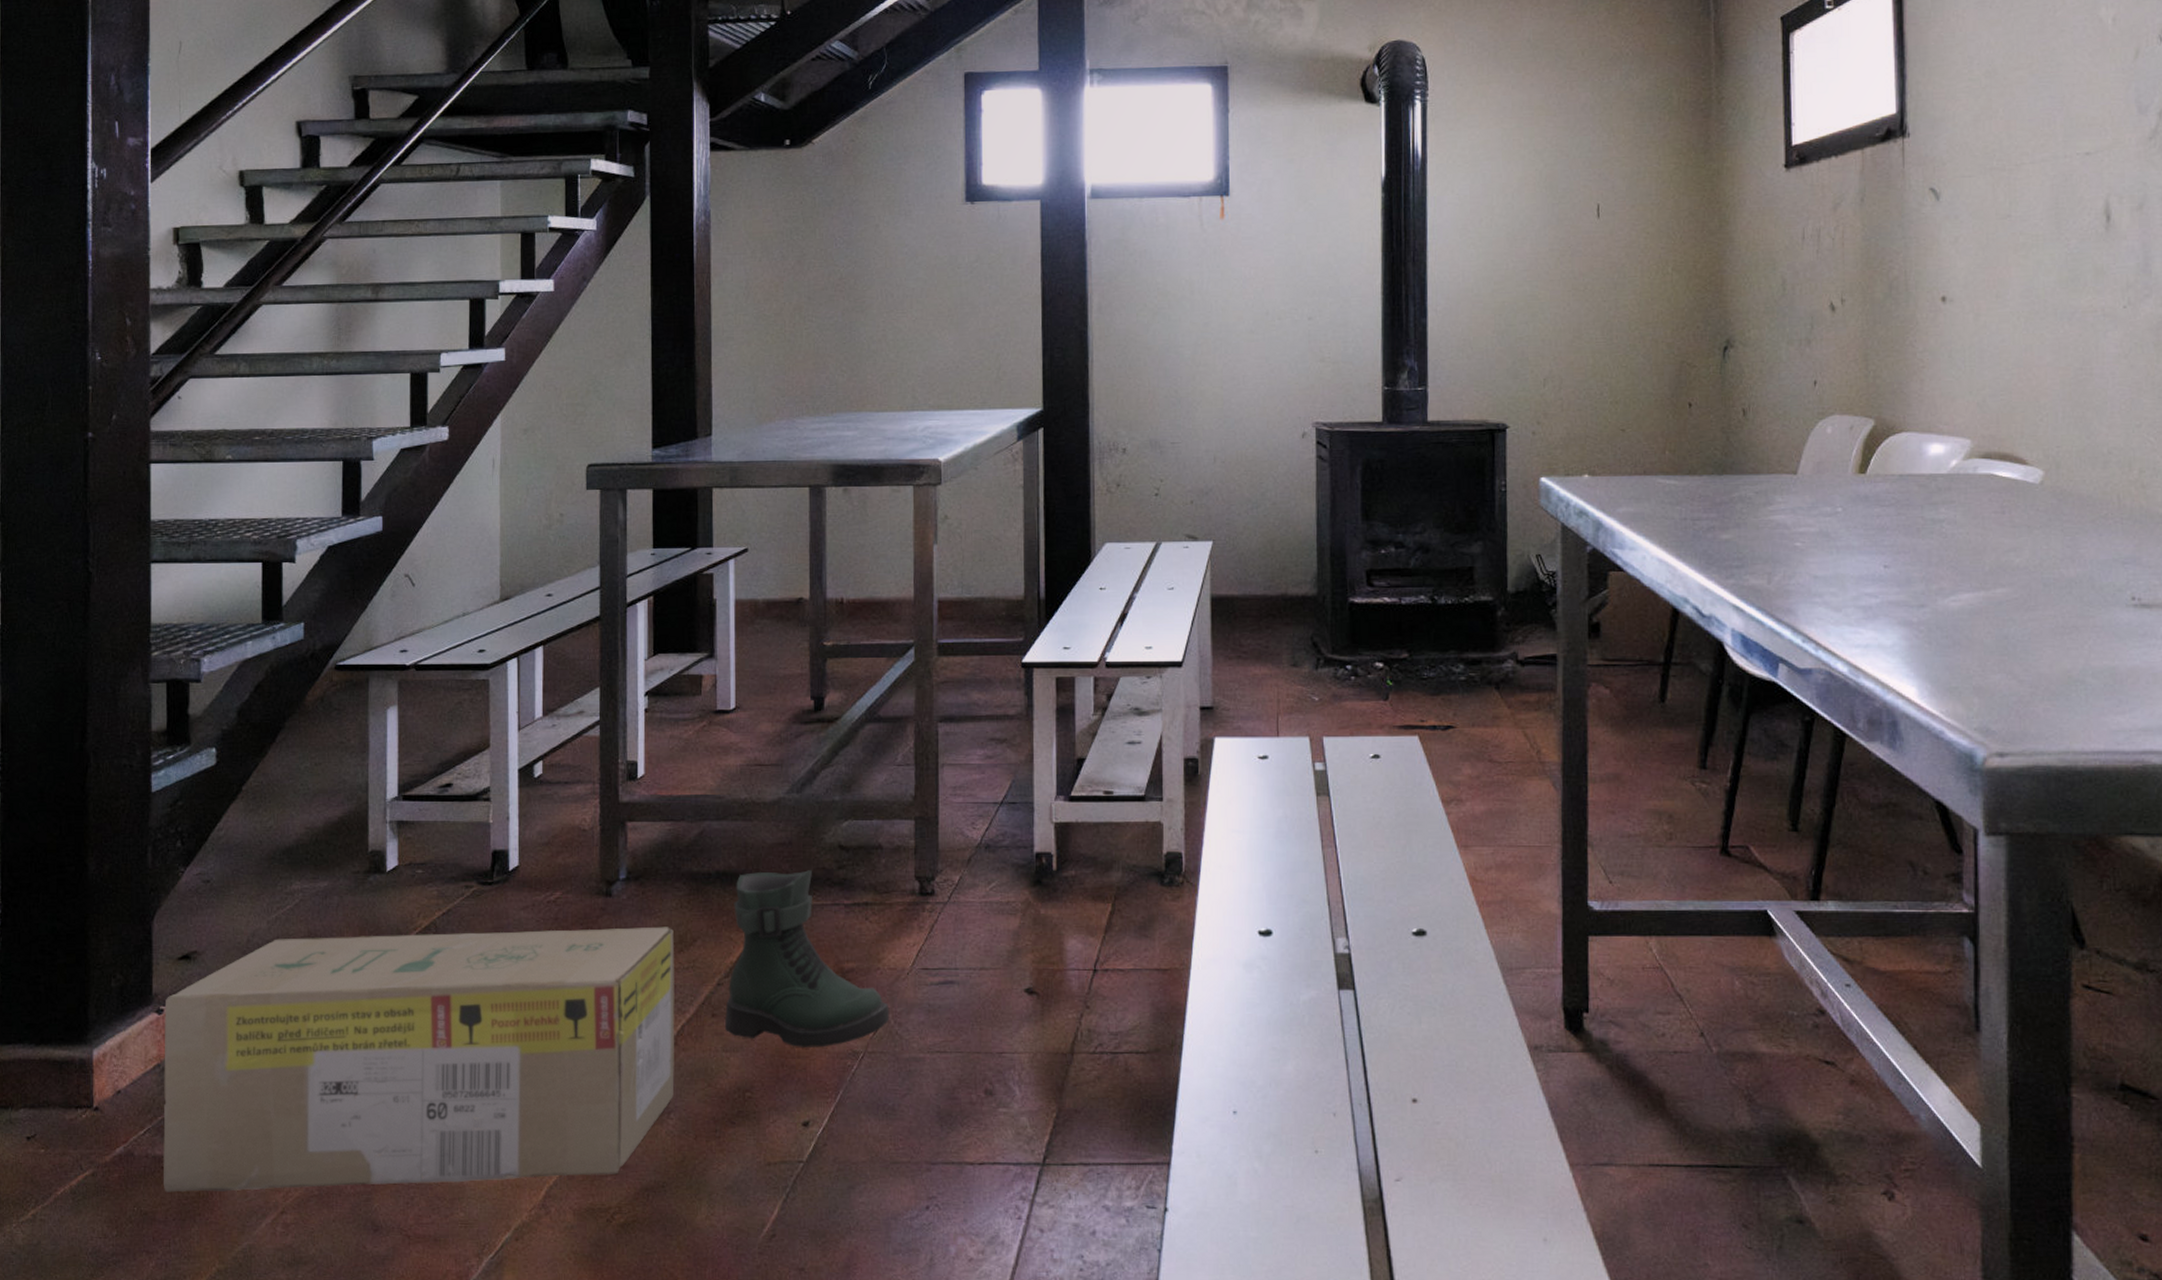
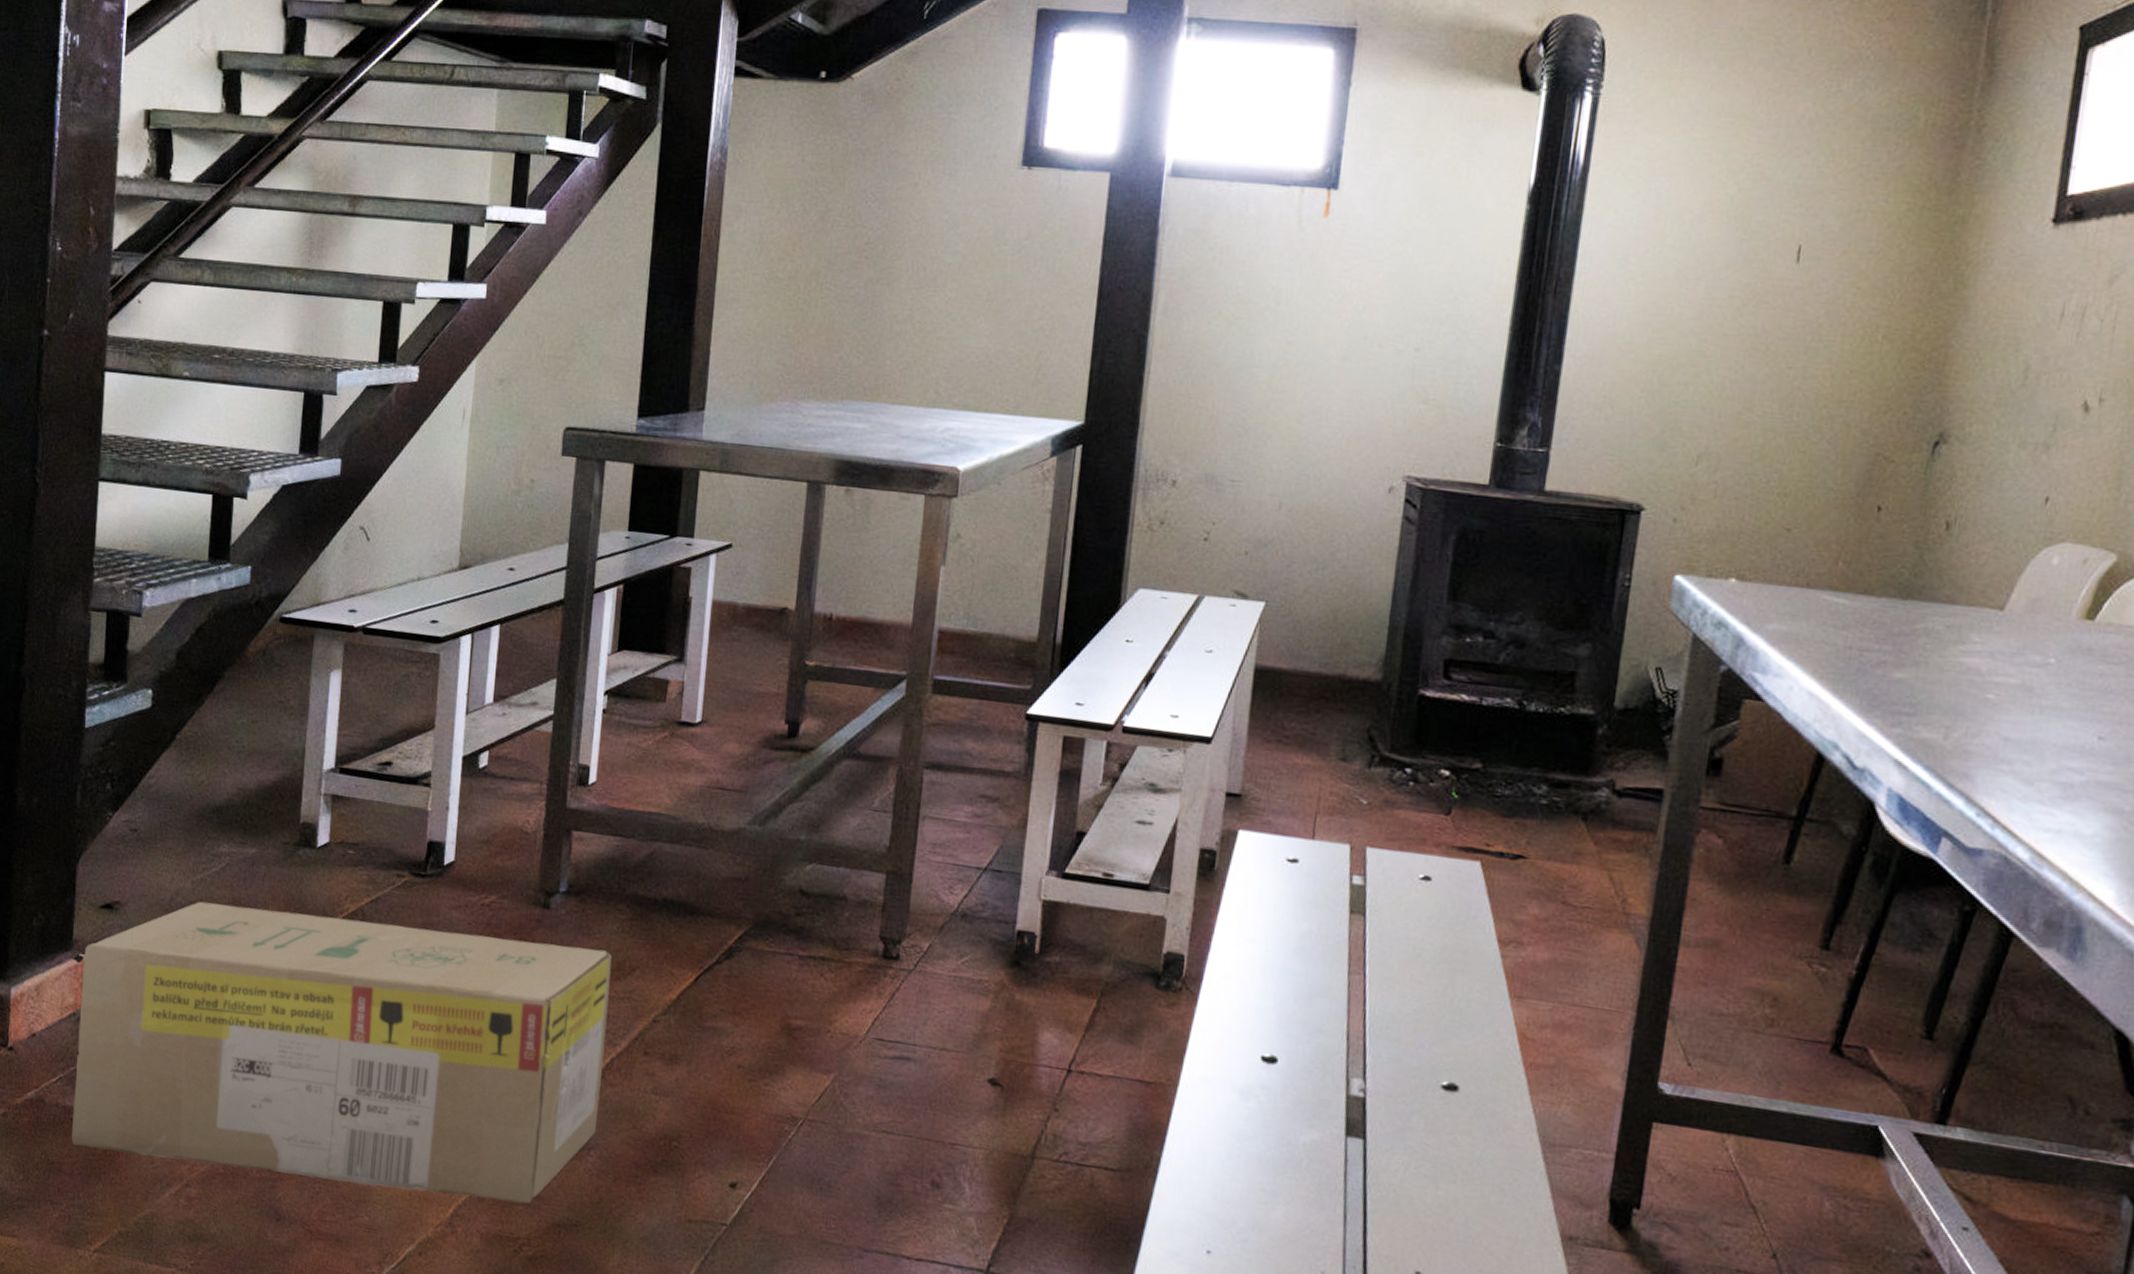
boot: present [725,870,890,1048] -> none [657,905,837,1107]

